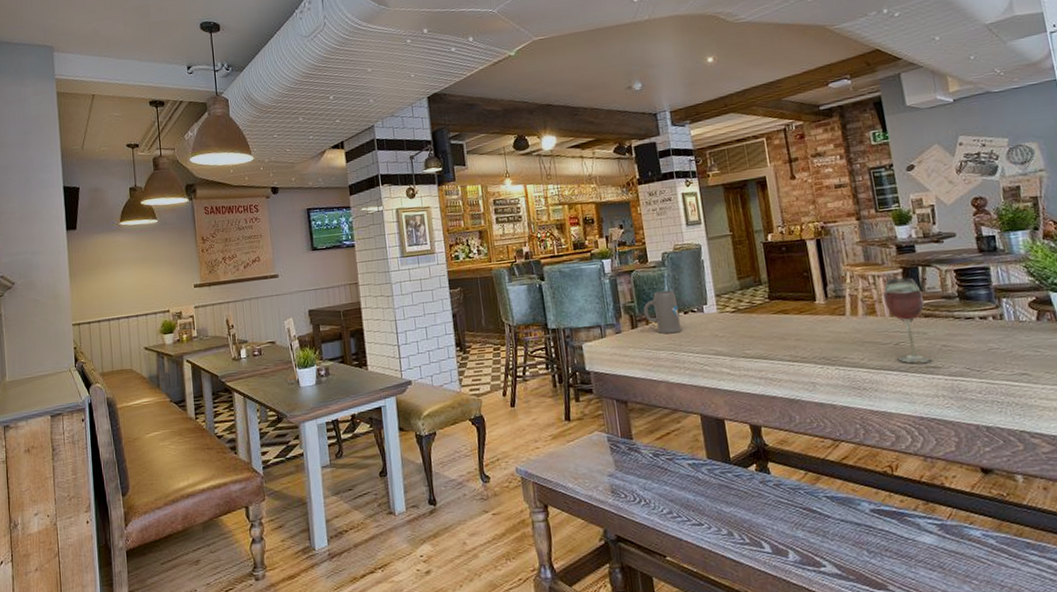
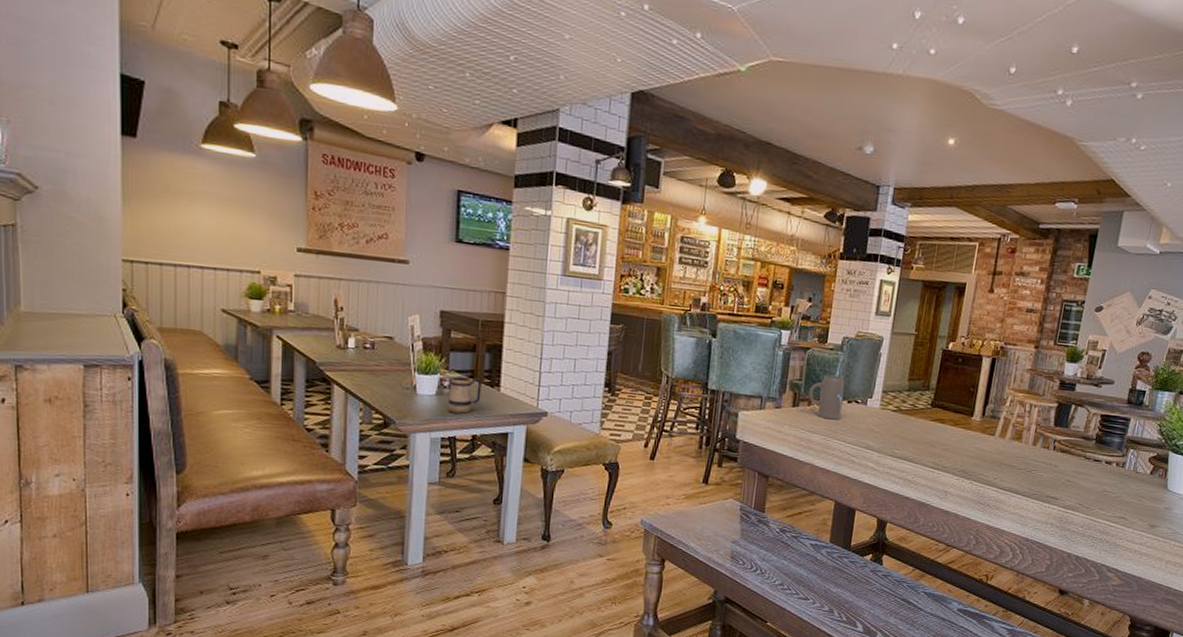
beer mug: none [325,361,353,399] -> present [448,377,482,415]
wineglass: present [883,277,932,364] -> none [1025,411,1067,492]

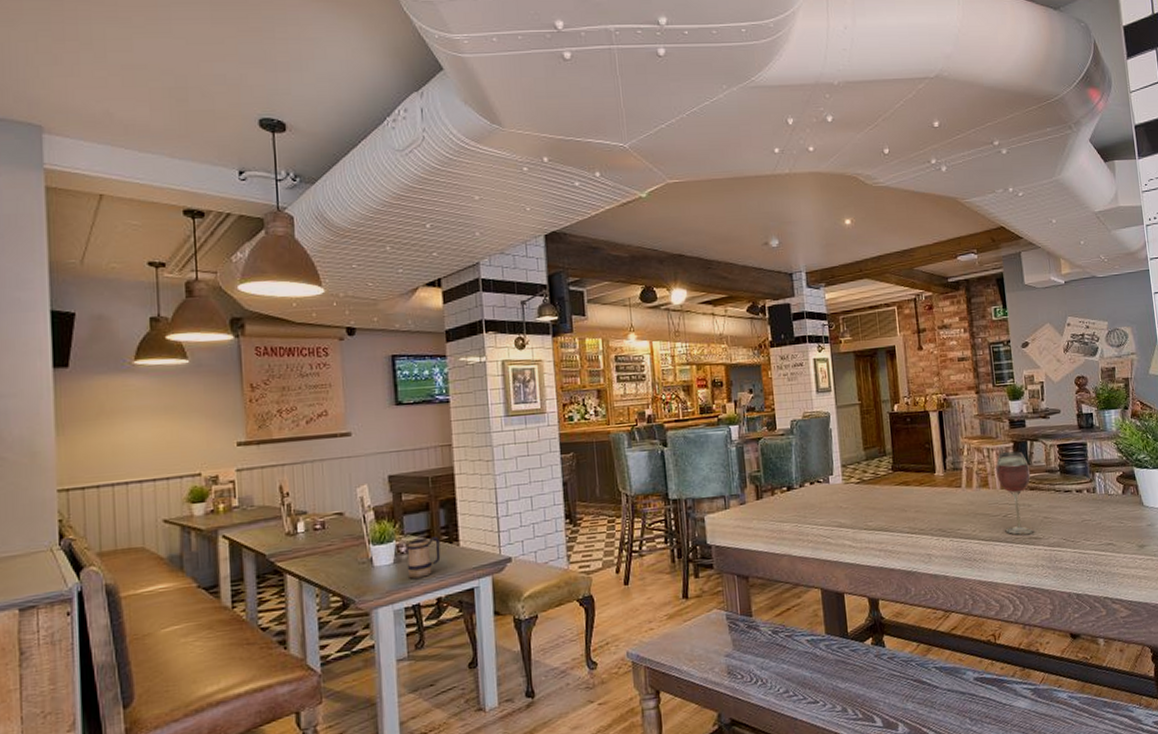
beer mug: present [808,374,845,420] -> none [769,459,807,506]
wineglass: none [1025,411,1067,492] -> present [996,451,1035,535]

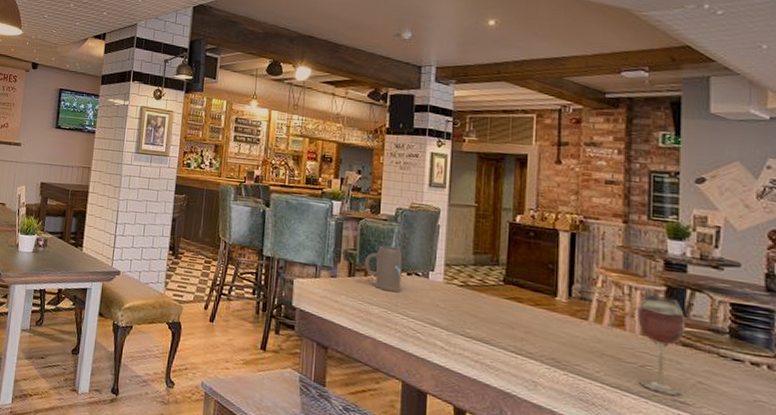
beer mug: present [407,536,441,580] -> none [41,237,69,270]
beer mug: none [769,459,807,506] -> present [364,245,403,293]

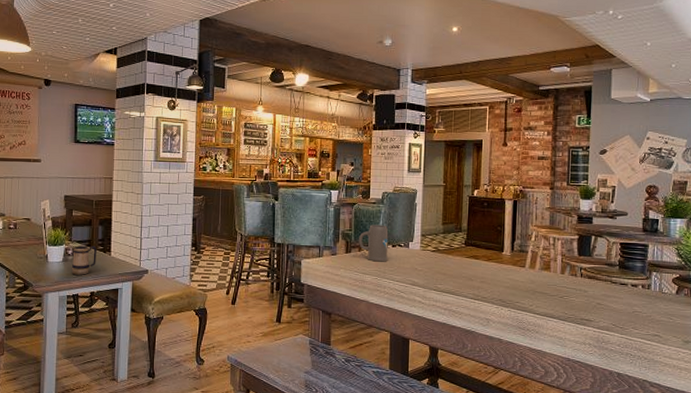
beer mug: none [41,237,69,270] -> present [72,246,97,276]
wineglass: present [638,294,686,396] -> none [559,243,591,315]

